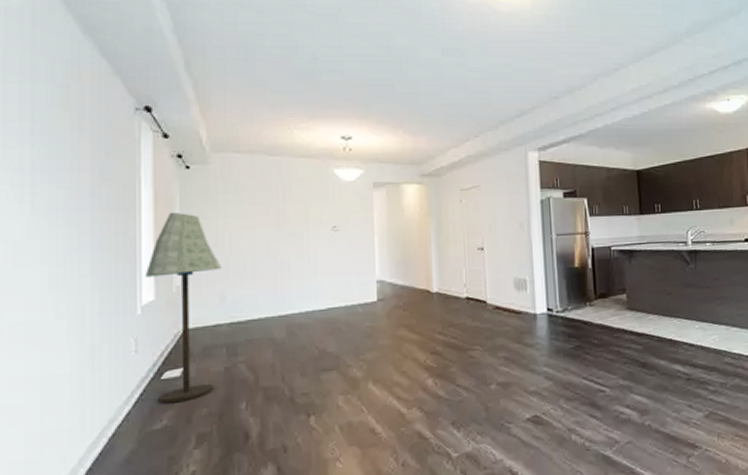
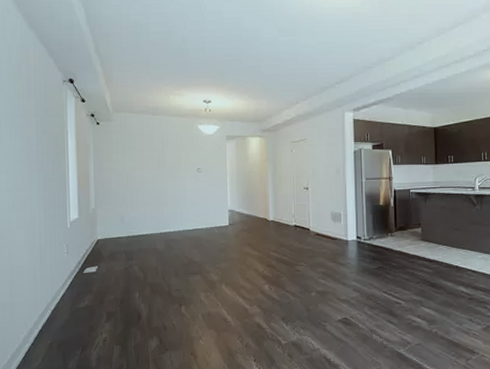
floor lamp: present [144,211,222,404] -> none [71,155,122,290]

